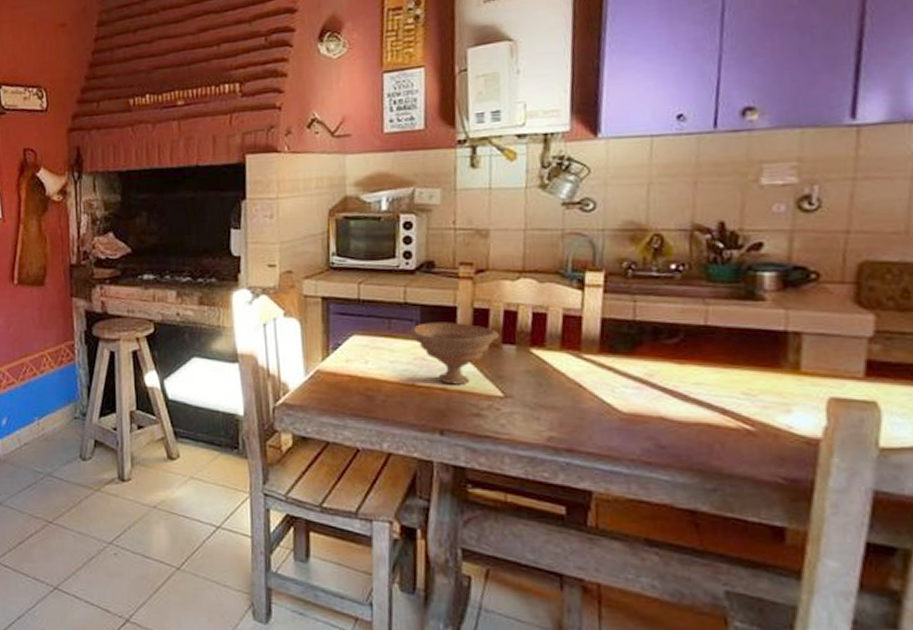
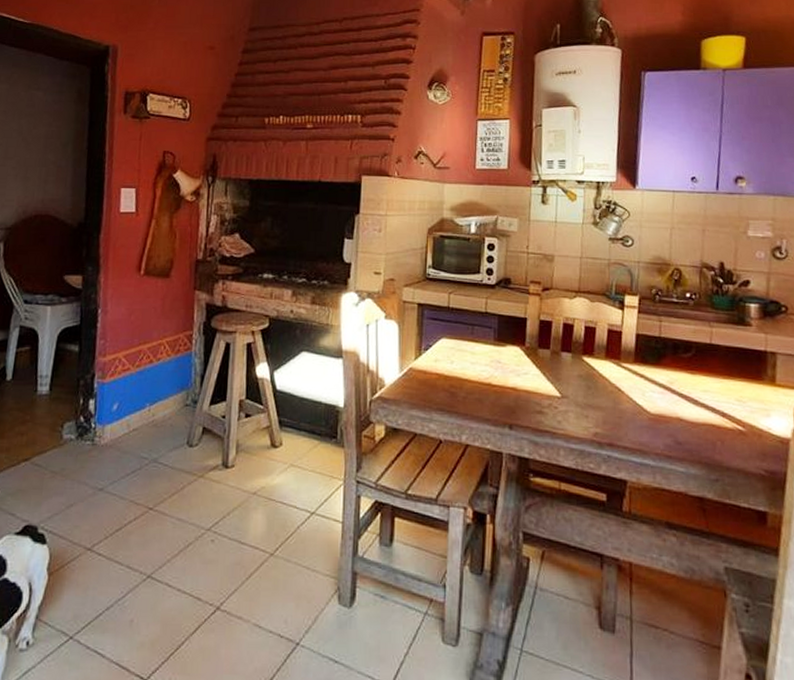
bowl: present [409,322,500,385] -> none [488,330,560,385]

